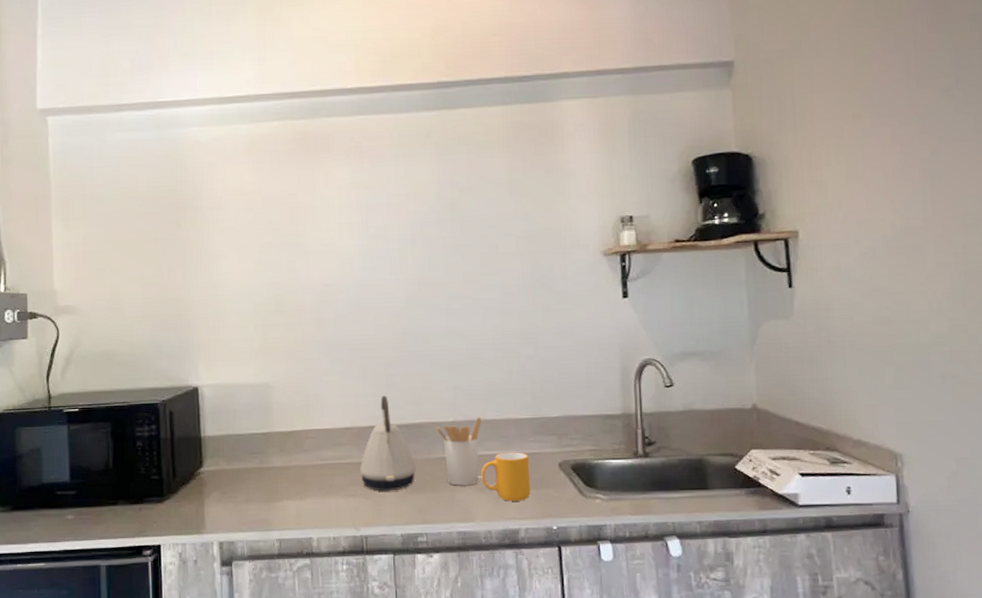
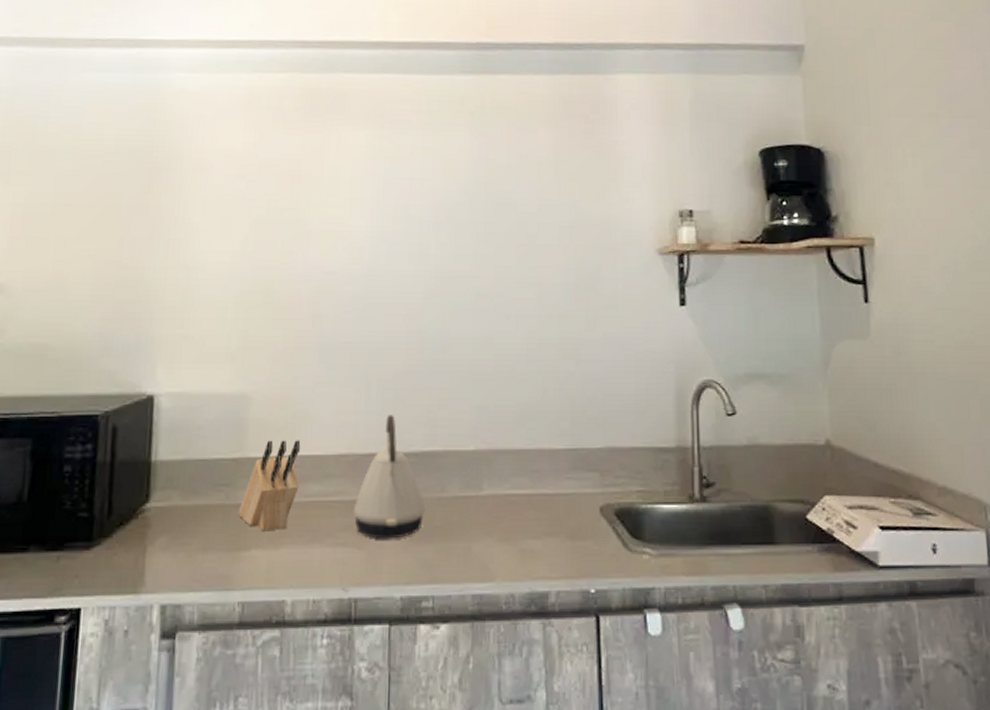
knife block: none [270,417,316,487] -> present [238,440,301,532]
utensil holder: present [436,417,481,487] -> none [452,445,508,535]
mug: present [481,452,531,502] -> none [505,492,565,556]

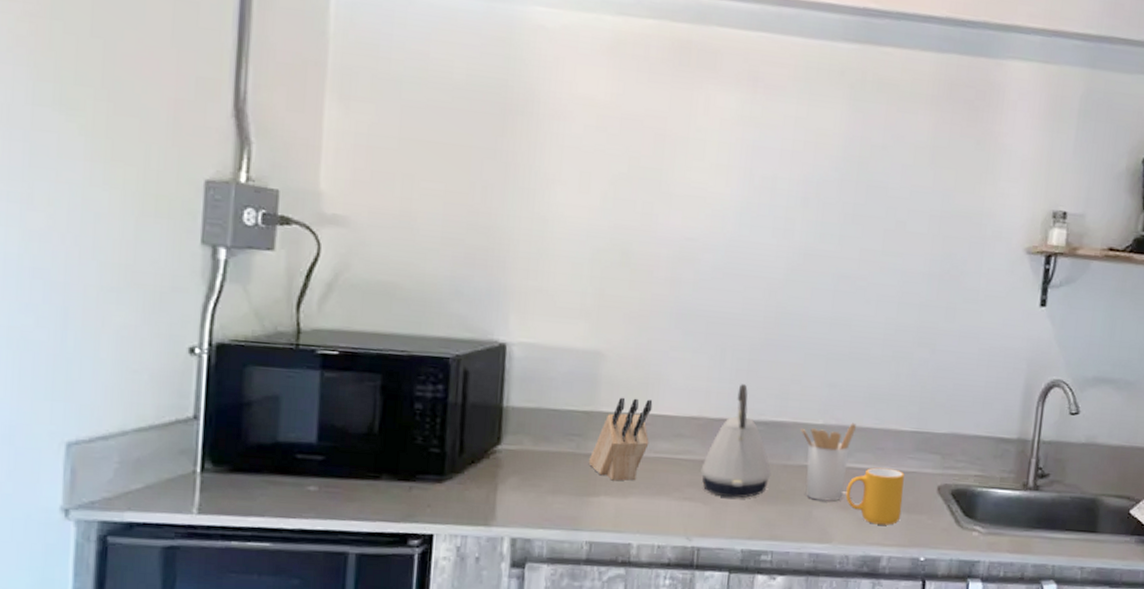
utensil holder: none [452,445,508,535] -> present [801,422,856,502]
mug: none [505,492,565,556] -> present [846,467,904,525]

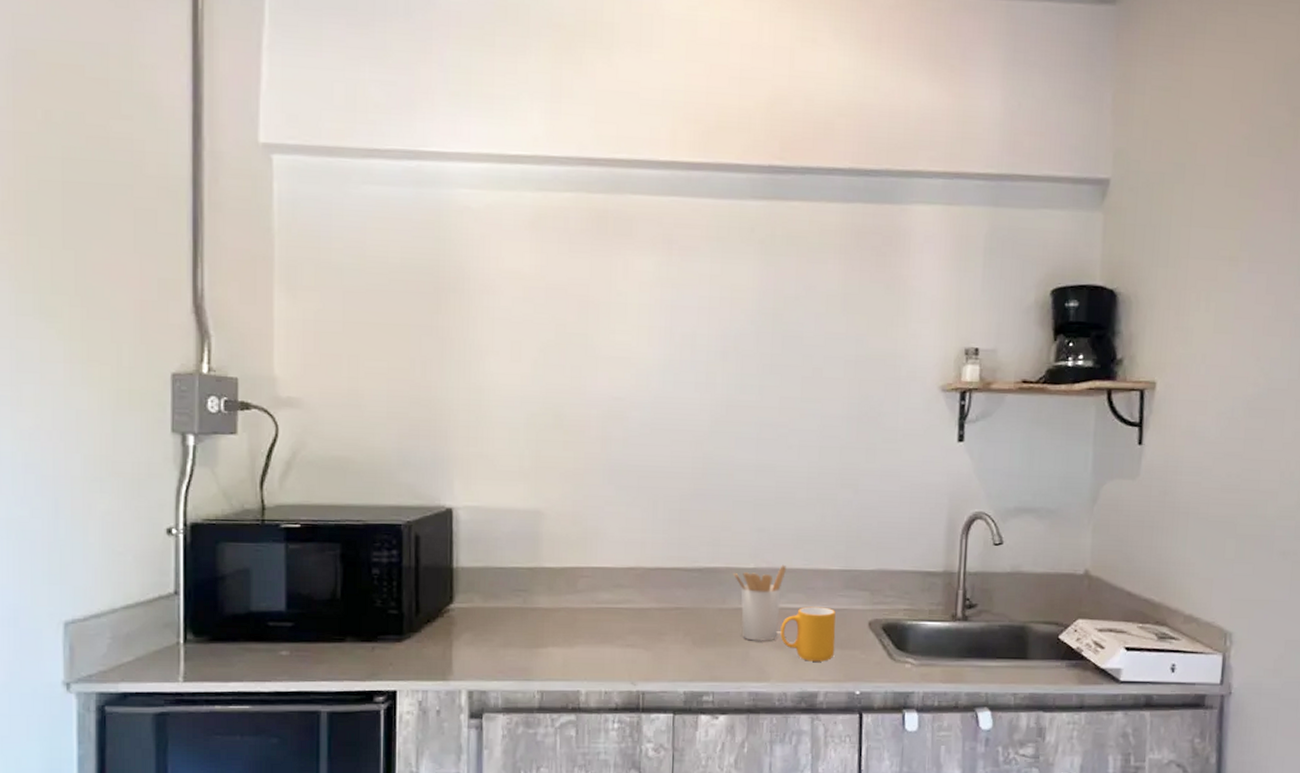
knife block: present [588,397,653,481] -> none [535,552,592,632]
kettle: present [700,384,772,498] -> none [641,533,708,643]

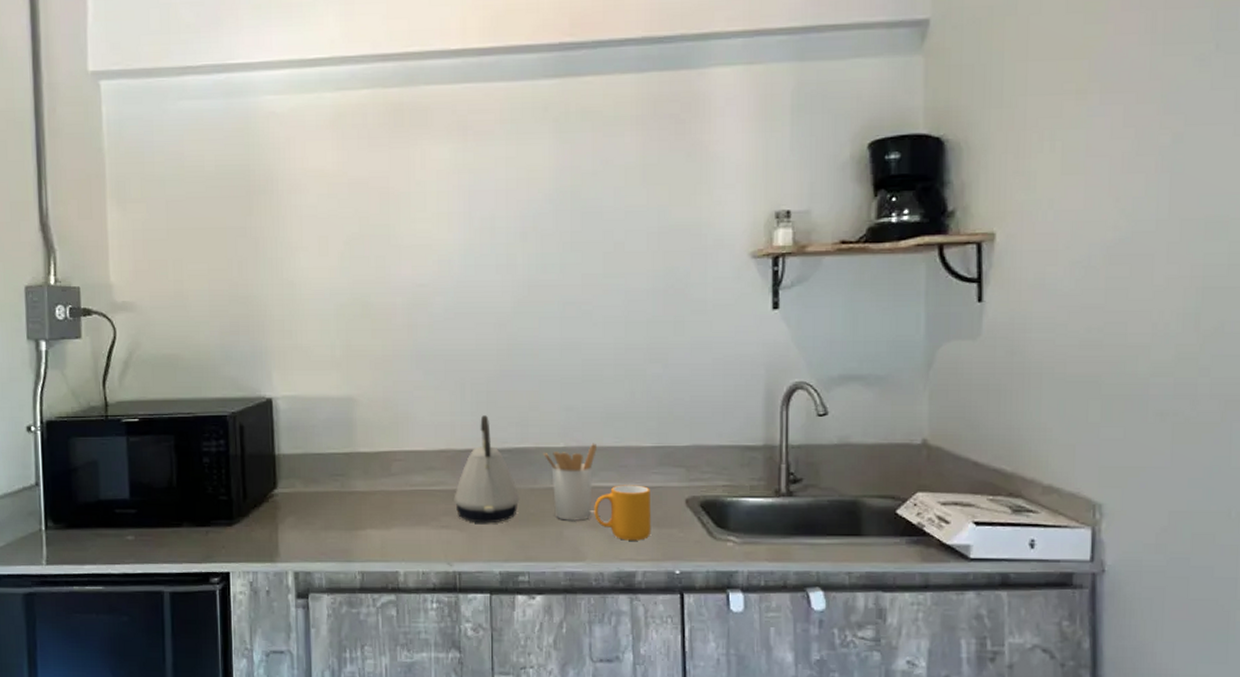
kettle: none [641,533,708,643] -> present [454,415,520,523]

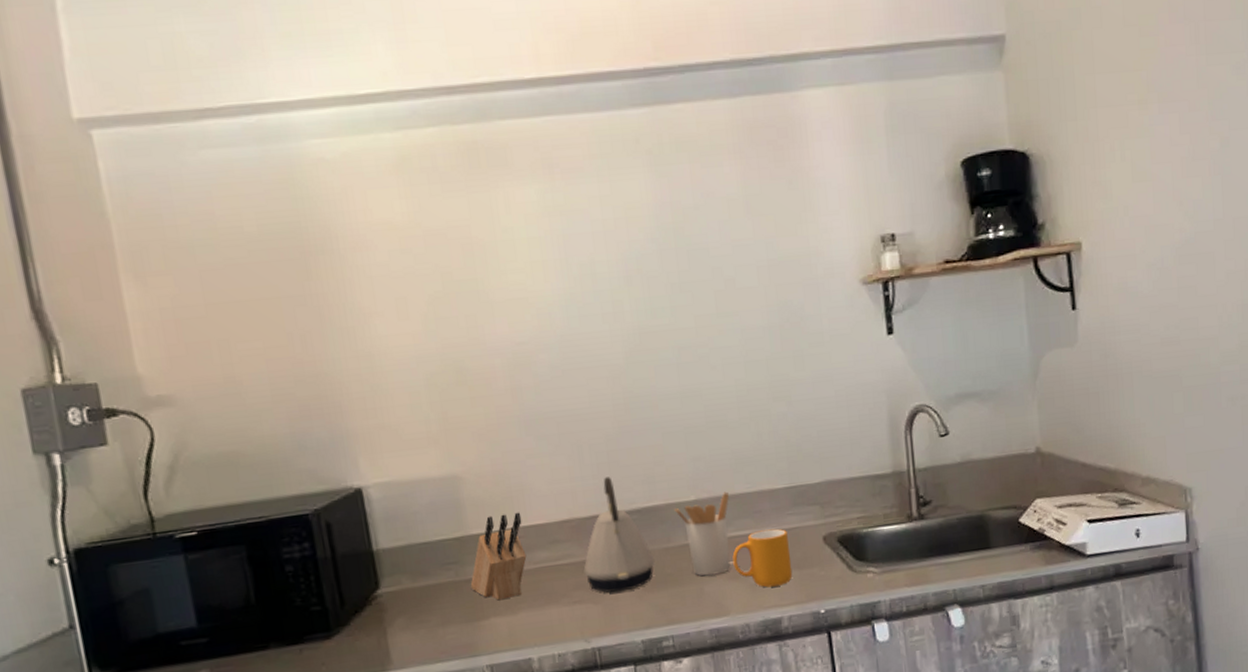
knife block: none [353,437,405,515] -> present [470,512,527,601]

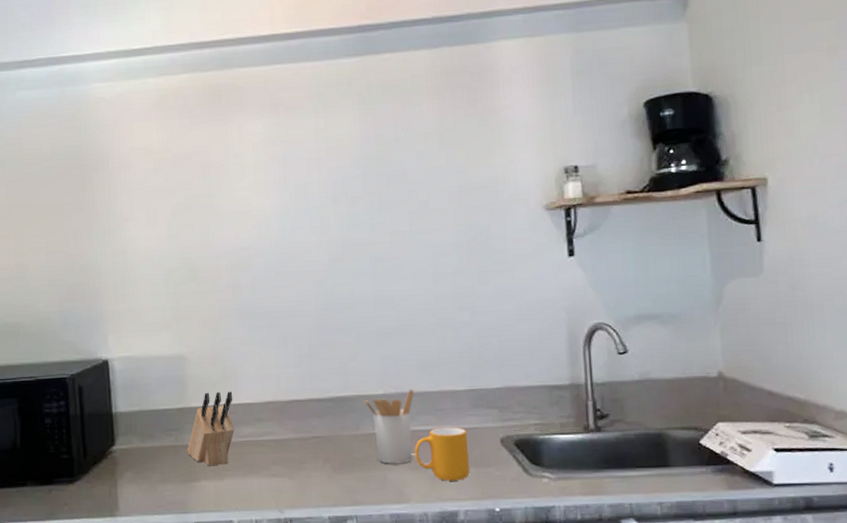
kettle: present [583,477,655,593] -> none [282,367,344,470]

